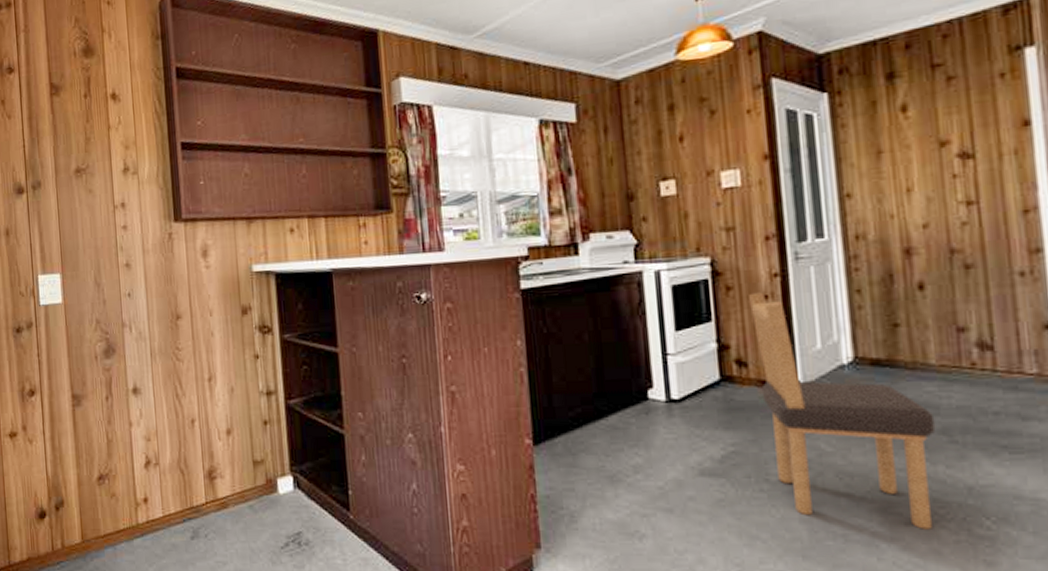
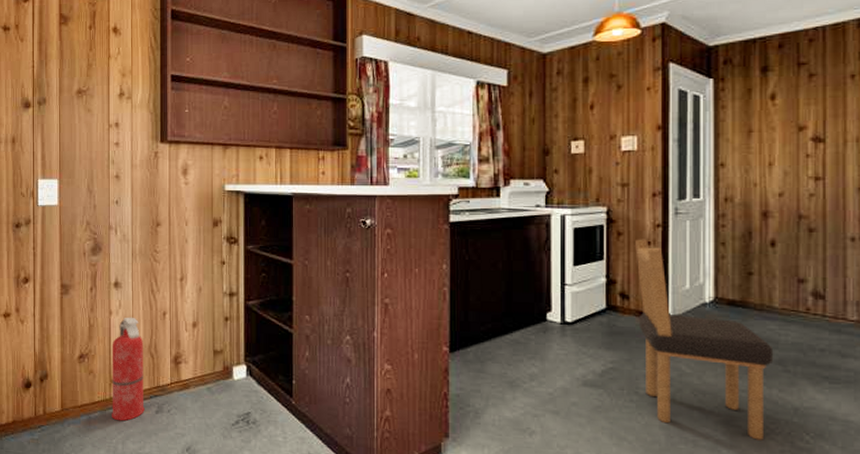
fire extinguisher: none [134,427,178,551] -> present [111,317,145,421]

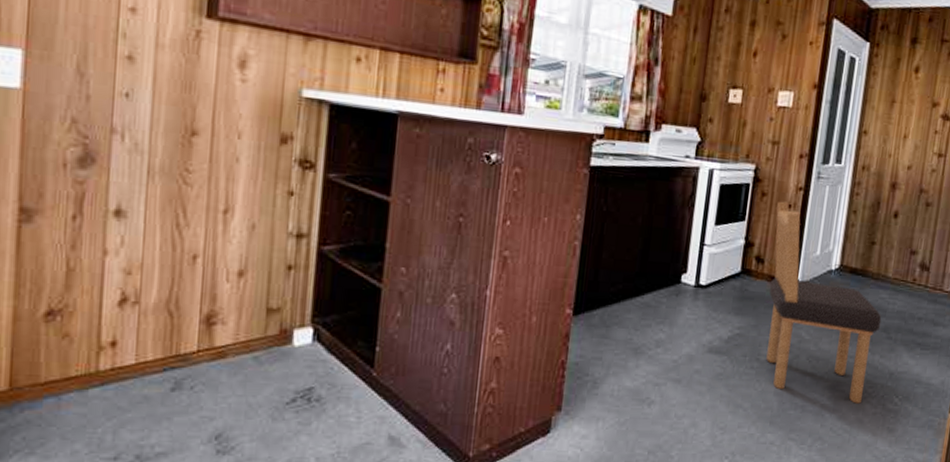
fire extinguisher: present [111,317,145,421] -> none [97,259,158,403]

